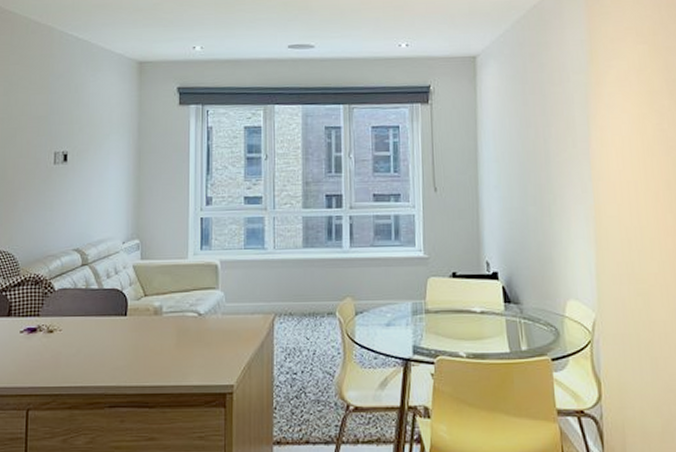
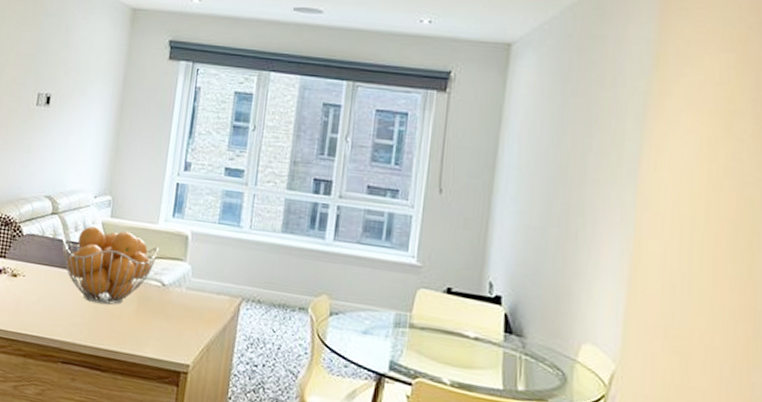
fruit basket: none [94,270,191,344] -> present [61,225,159,305]

